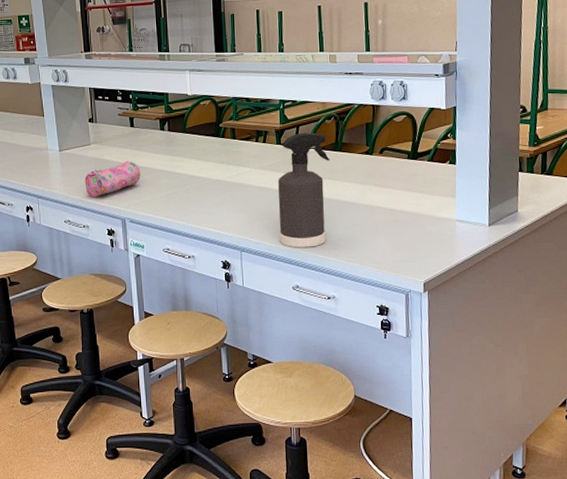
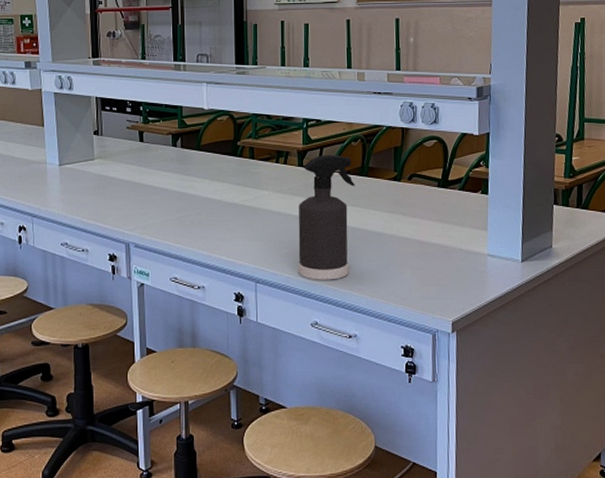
pencil case: present [85,161,141,198] -> none [86,179,149,218]

